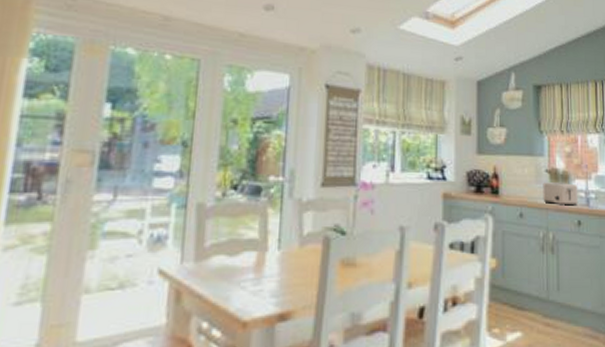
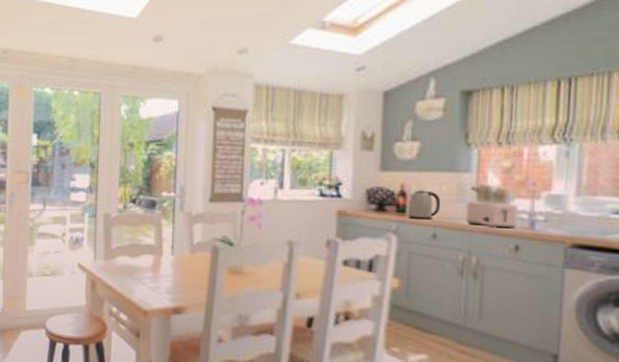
kettle: none [501,172,525,201] -> present [408,190,441,221]

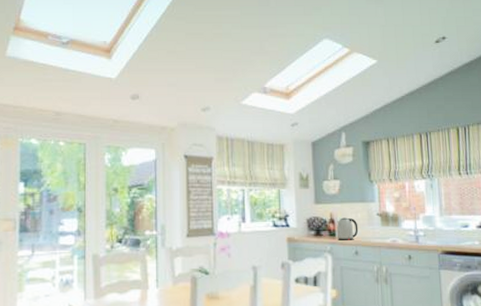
toaster: present [465,200,519,229] -> none [375,223,408,243]

